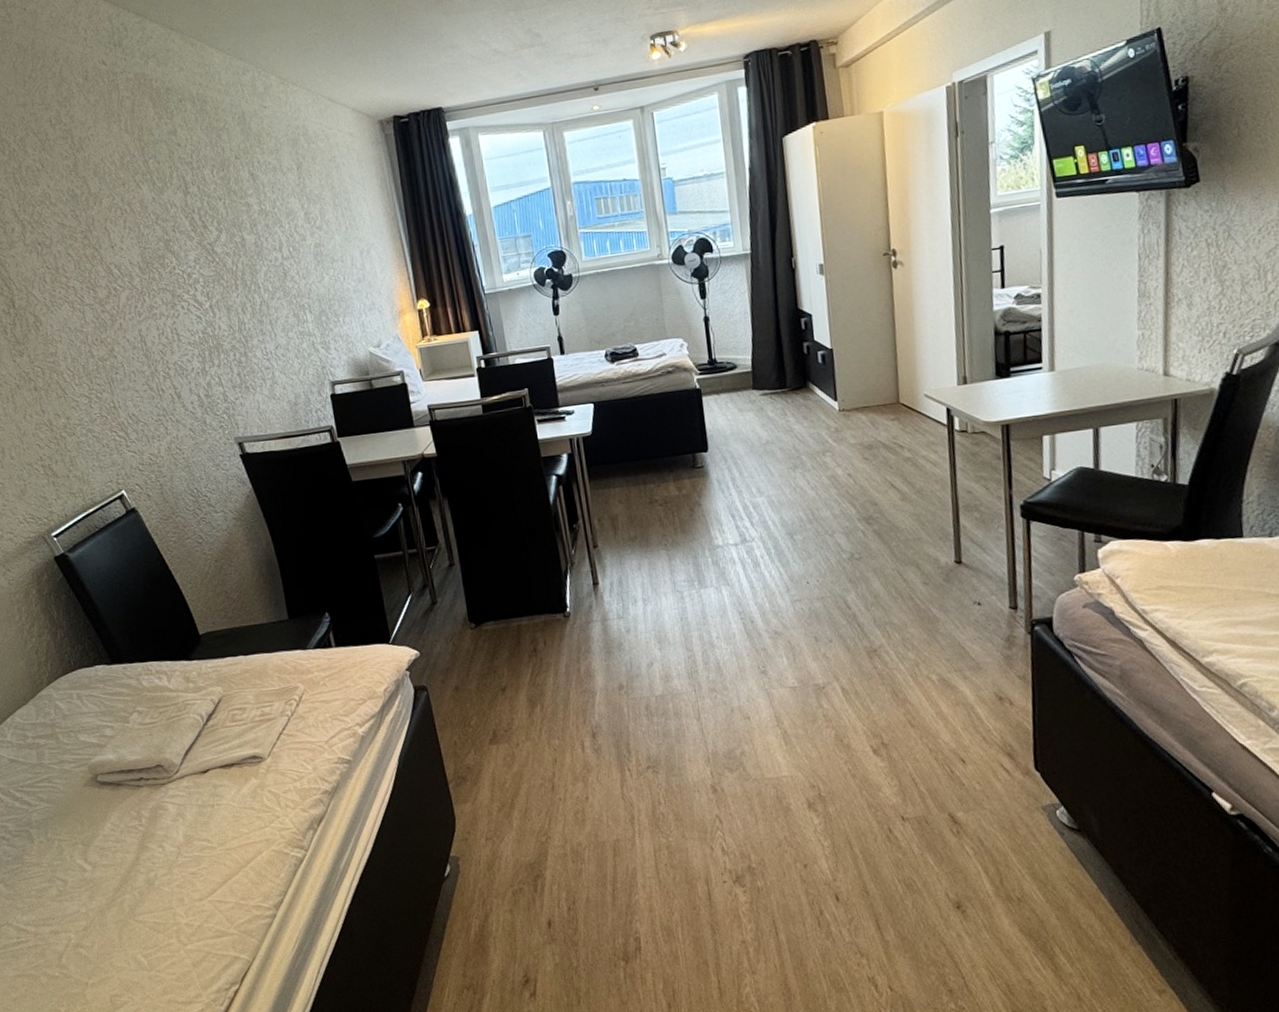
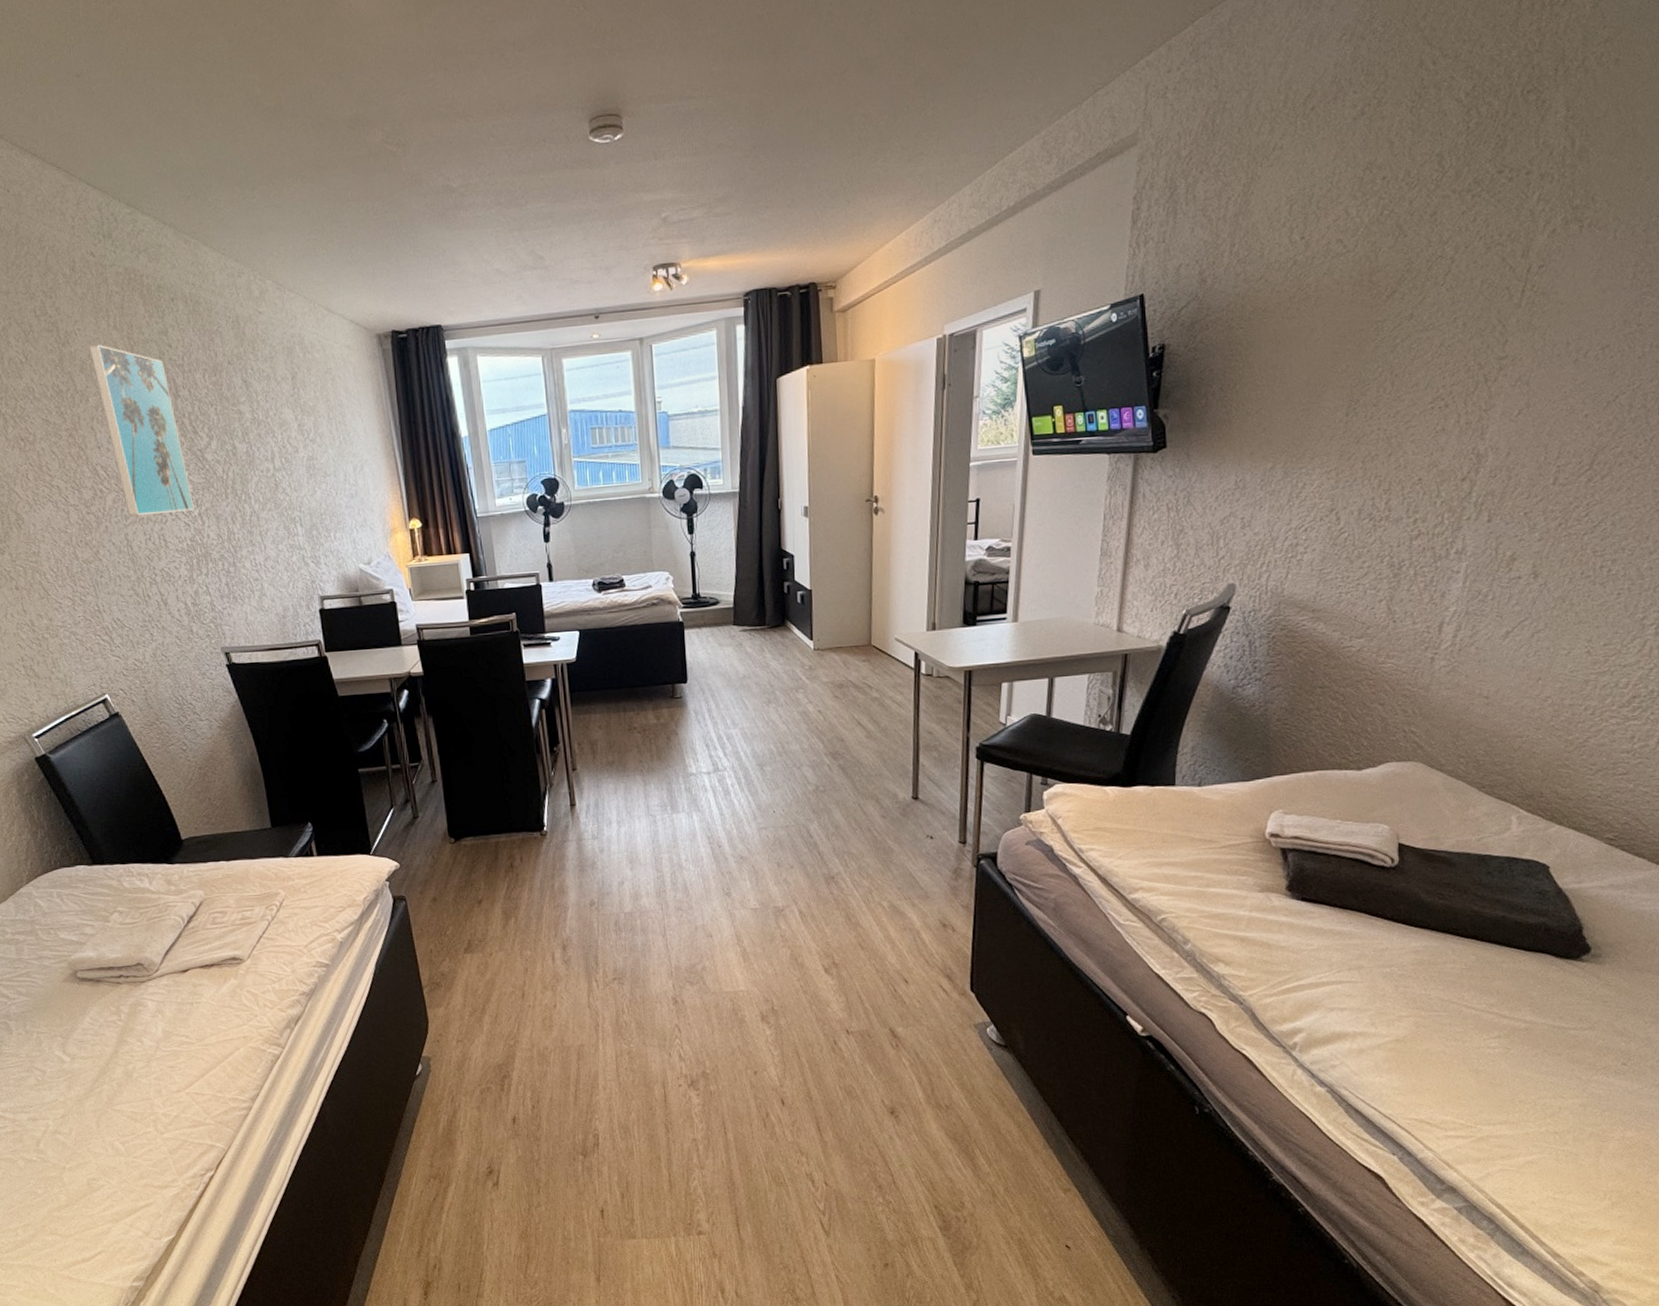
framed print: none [101,147,206,313] -> present [89,344,194,517]

